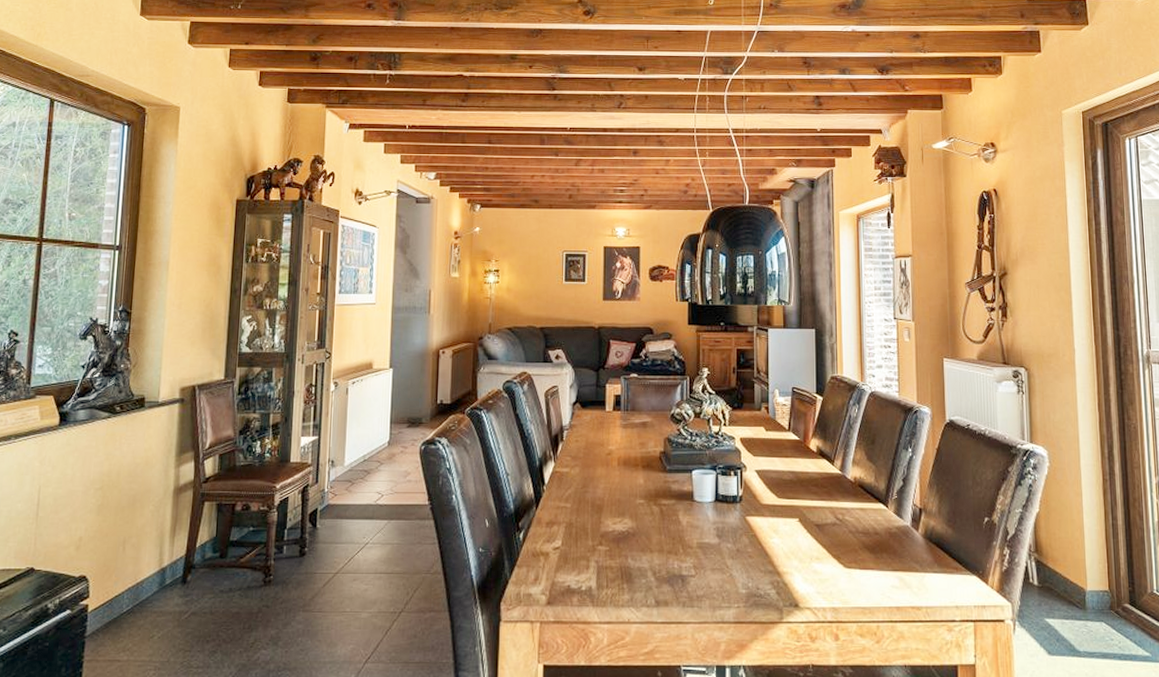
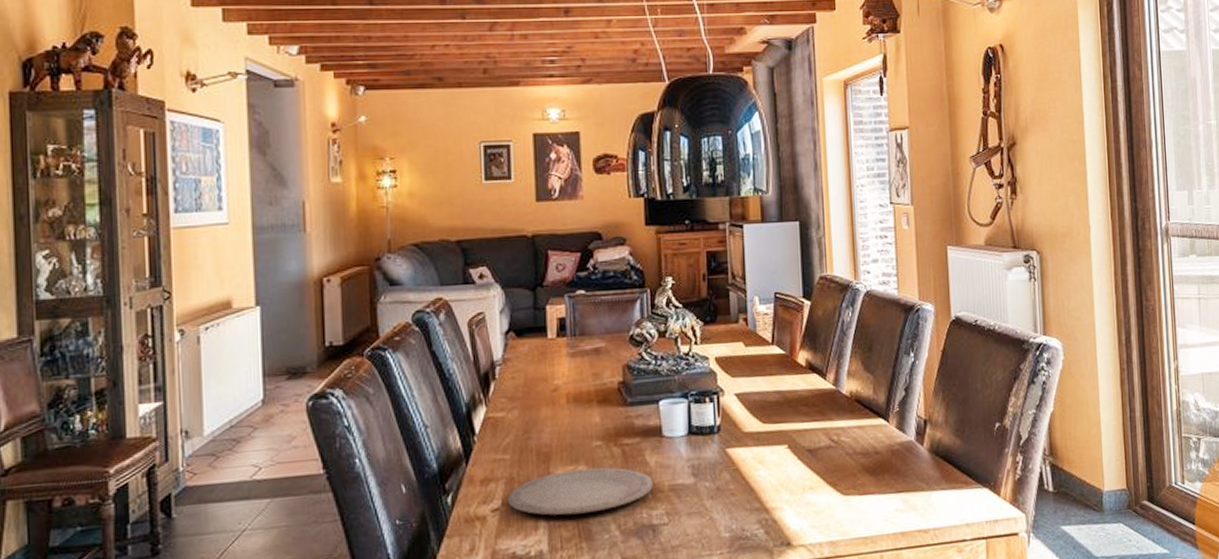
plate: none [567,521,684,559] -> present [508,467,653,516]

